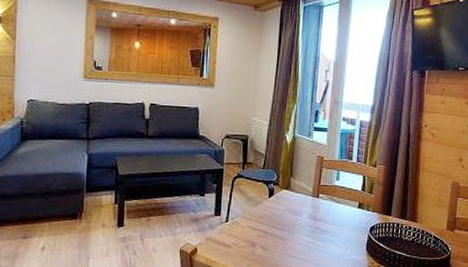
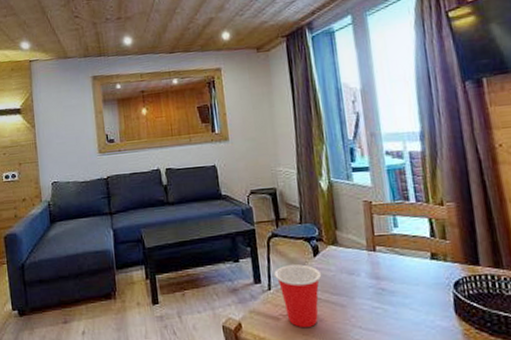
cup: none [233,202,273,254] -> present [274,264,322,327]

